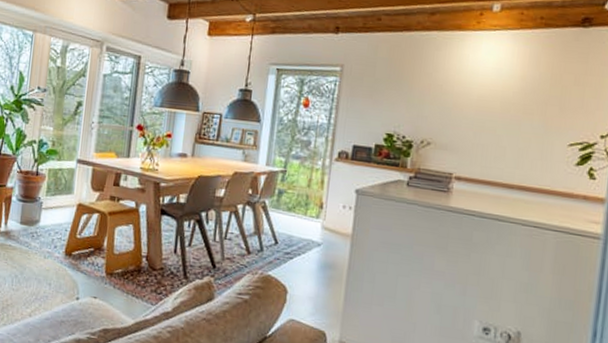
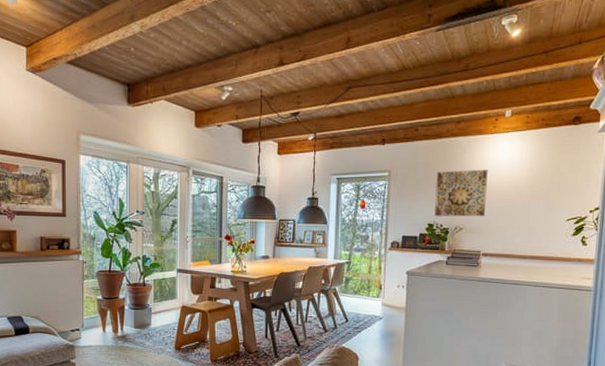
wall art: none [395,71,468,131] -> present [434,169,488,217]

